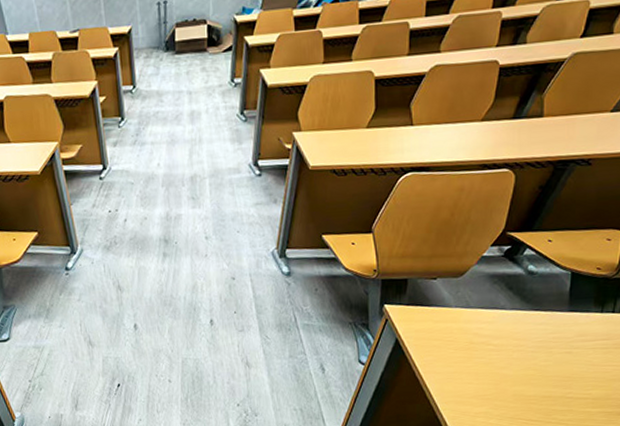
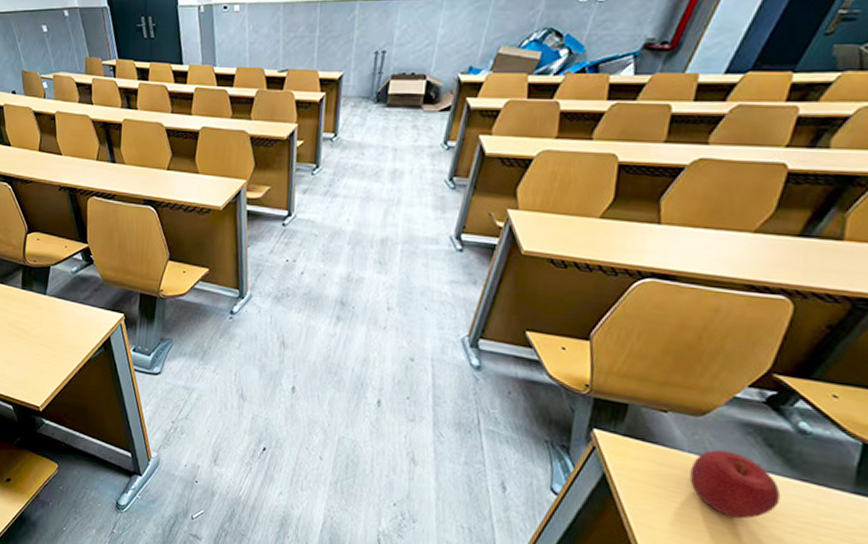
apple: none [458,299,522,350] -> present [689,449,781,520]

